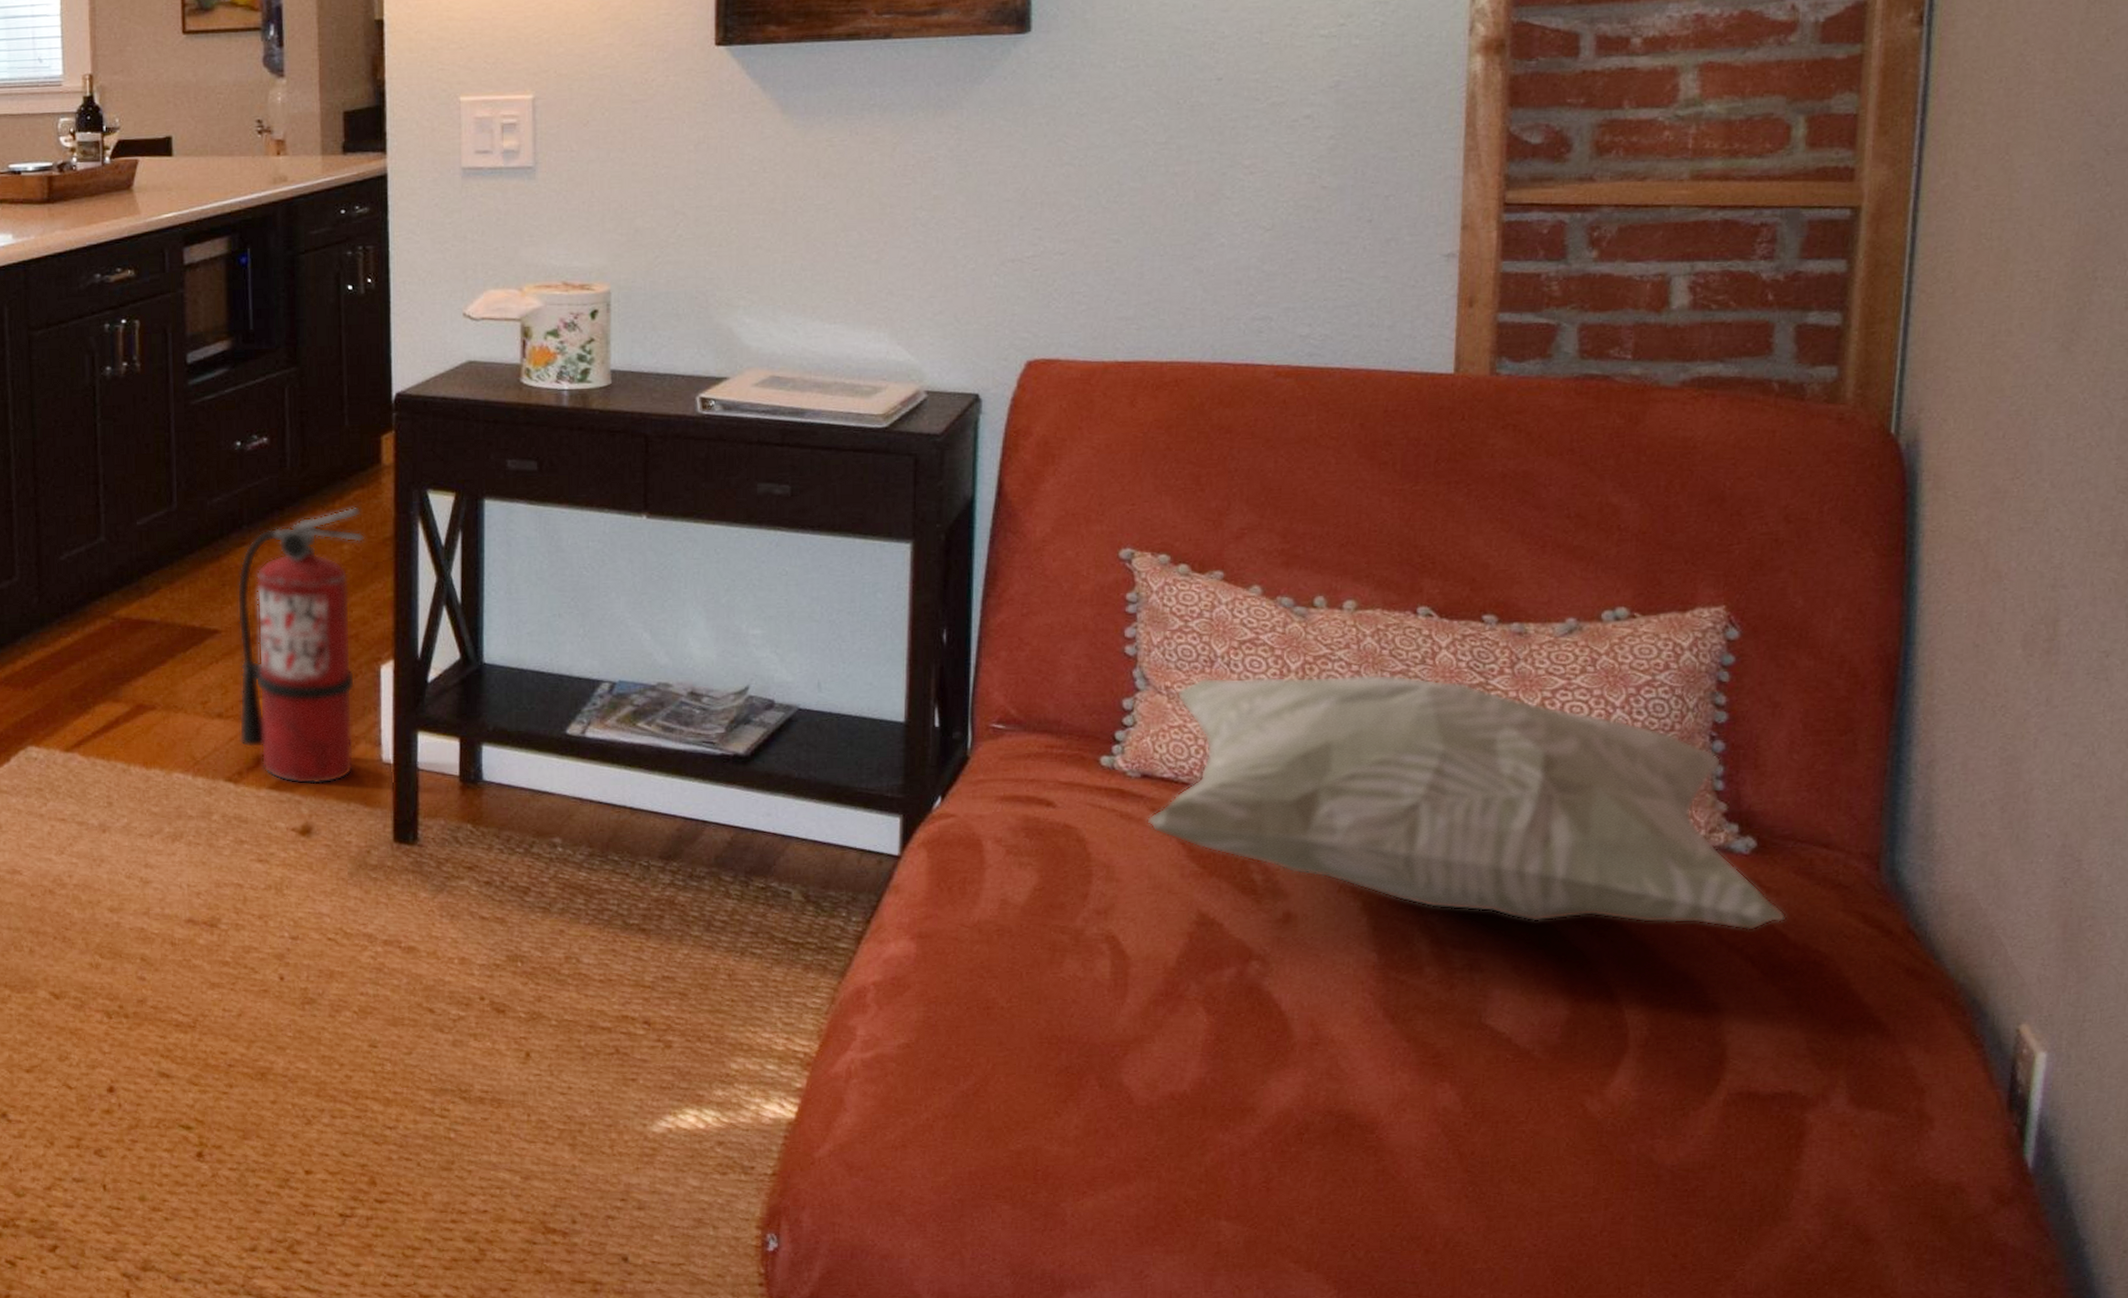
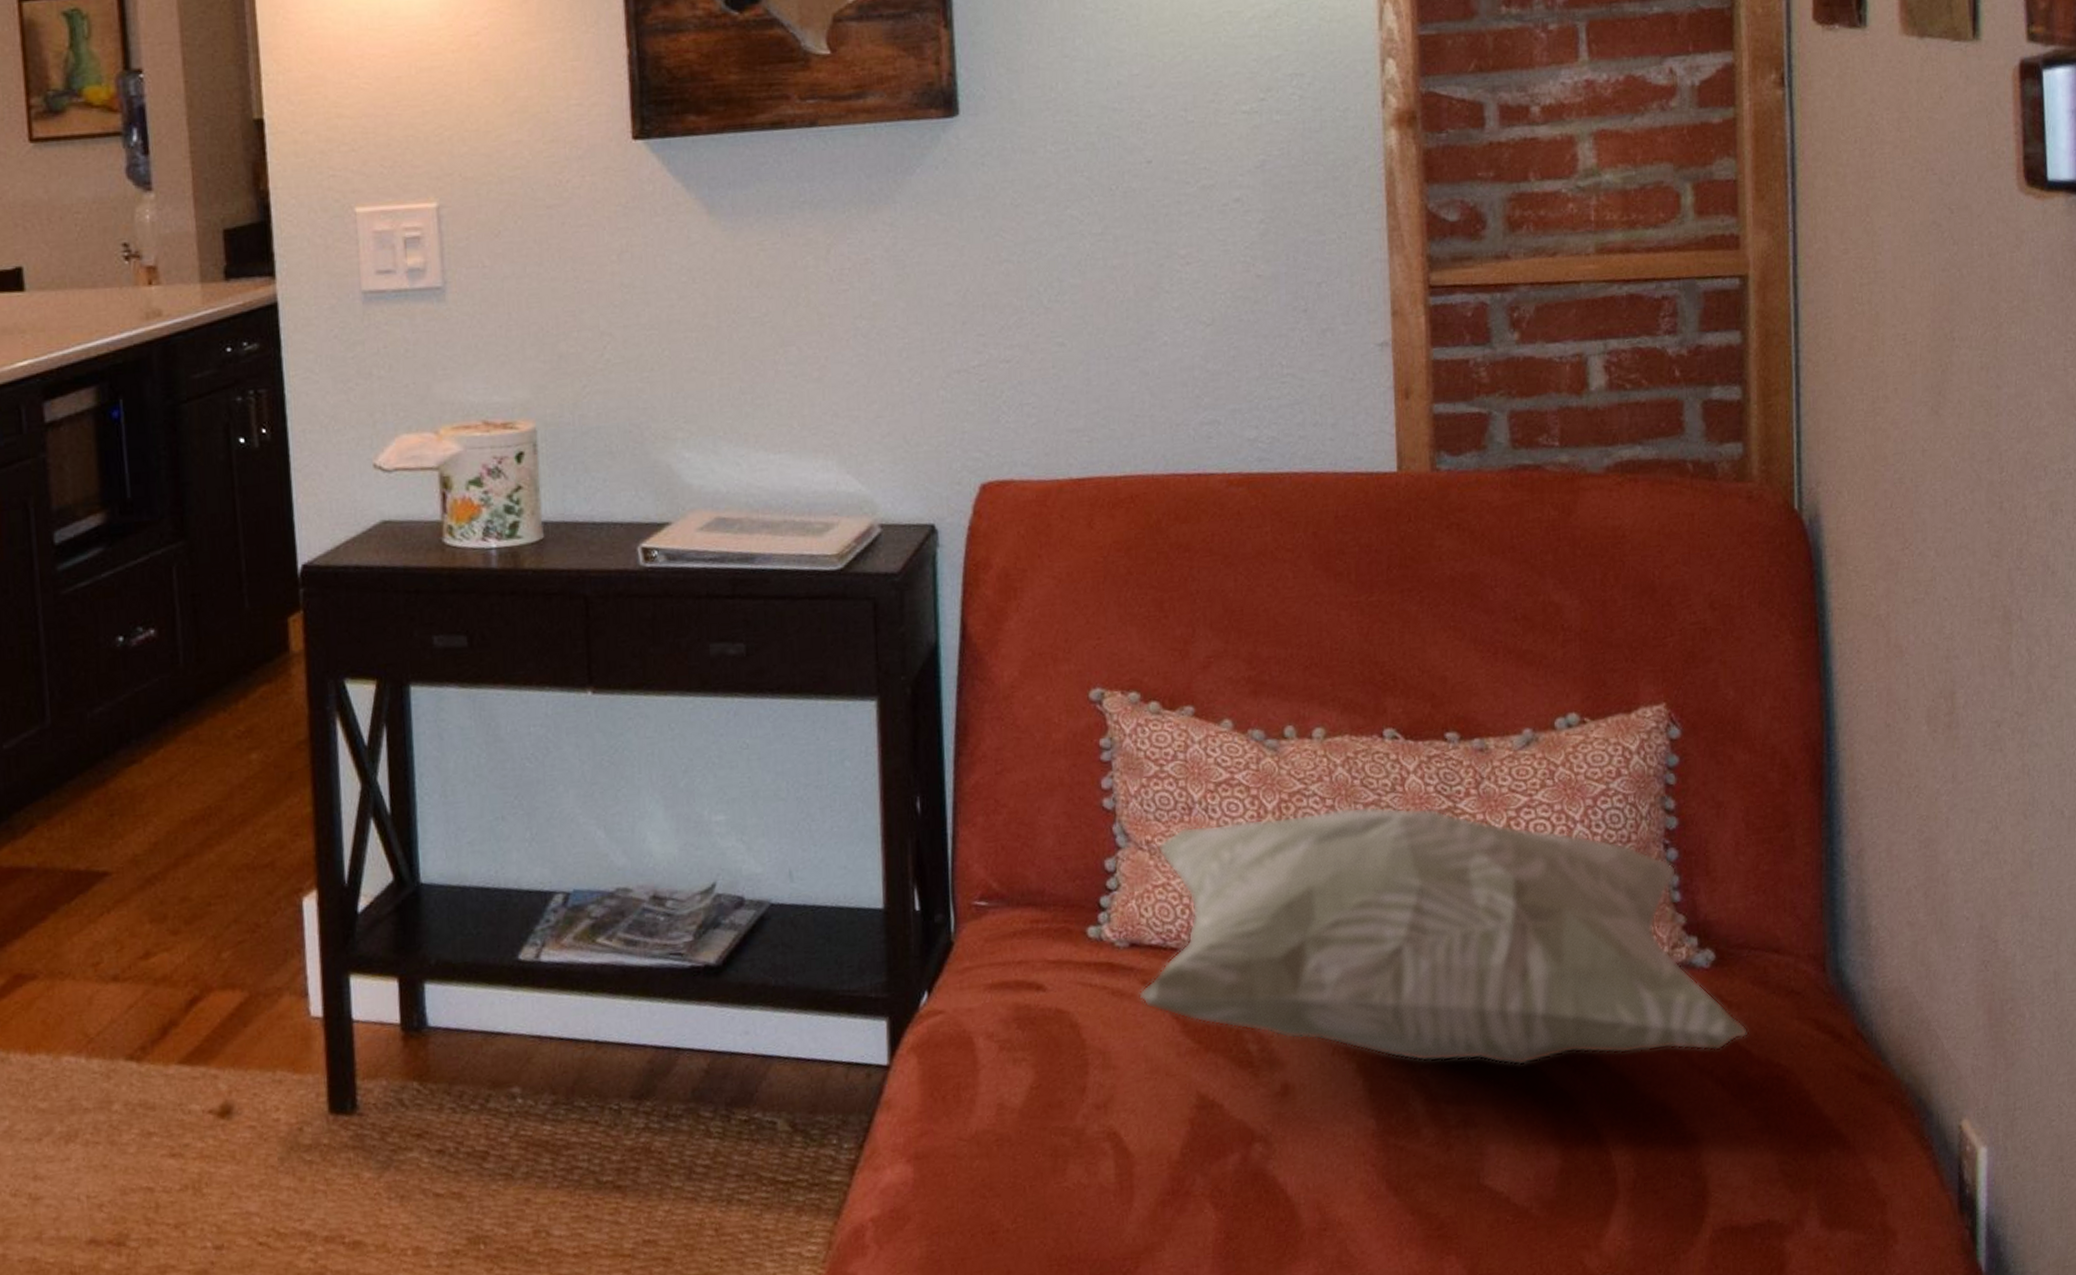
fire extinguisher: present [236,506,364,785] -> none [127,706,278,1054]

